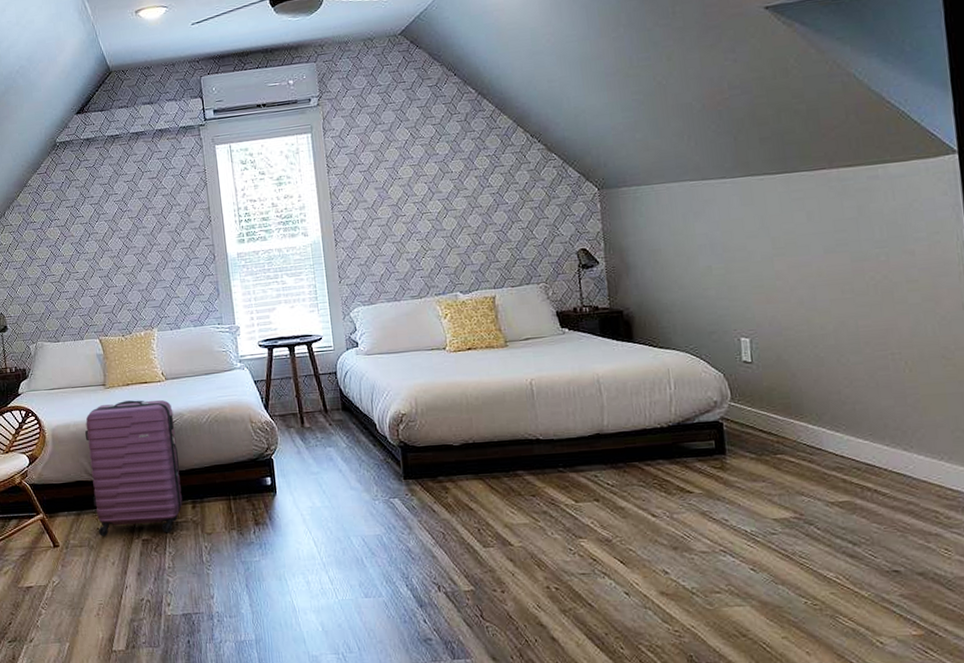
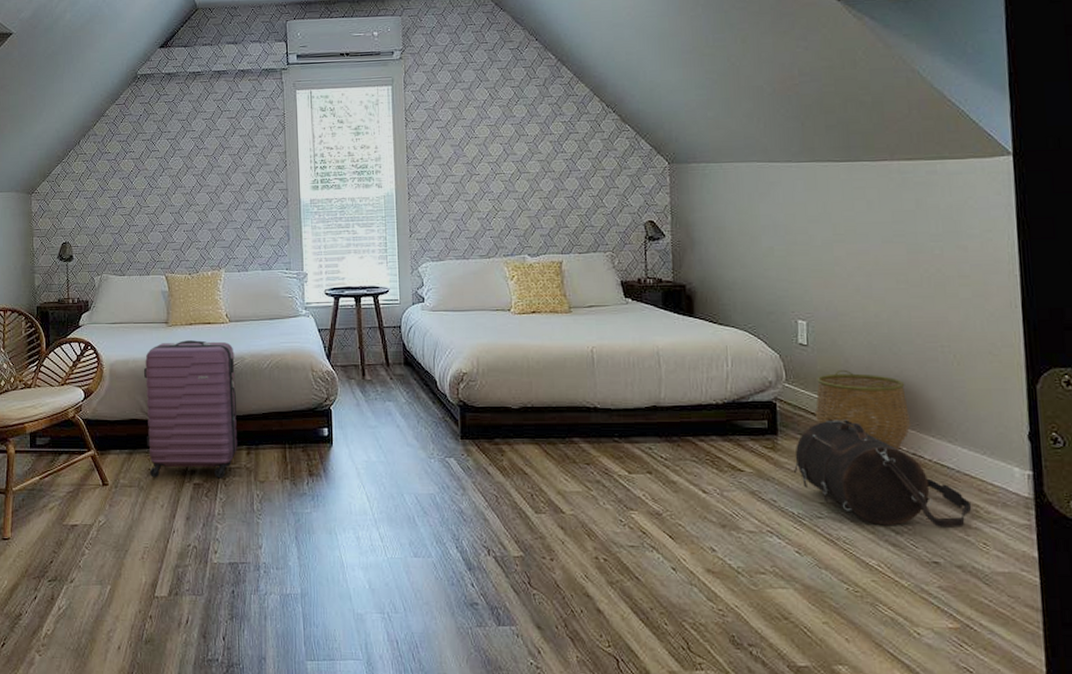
duffel bag: none [744,434,932,538] -> present [794,419,972,529]
basket: none [763,384,864,461] -> present [814,369,911,449]

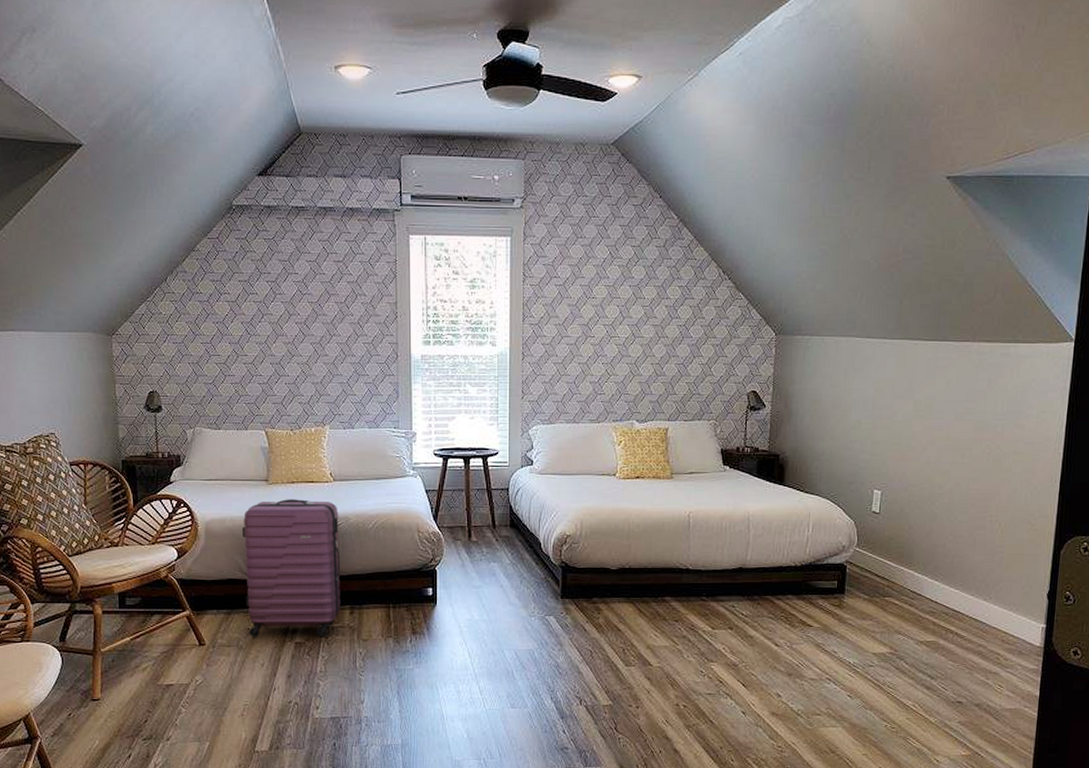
duffel bag: present [794,419,972,529] -> none [855,580,995,674]
basket: present [814,369,911,449] -> none [878,535,956,606]

